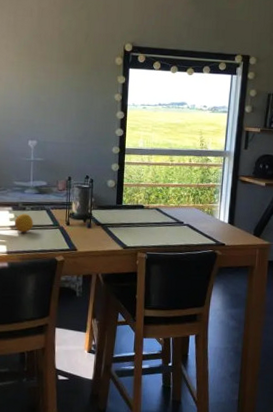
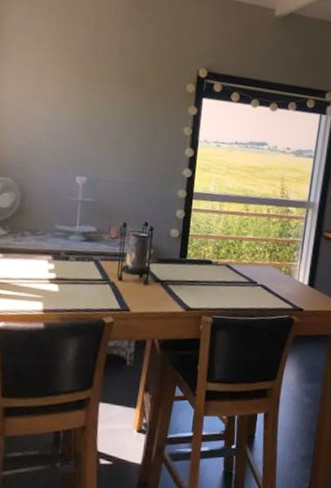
fruit: present [14,213,34,233] -> none [54,264,78,288]

